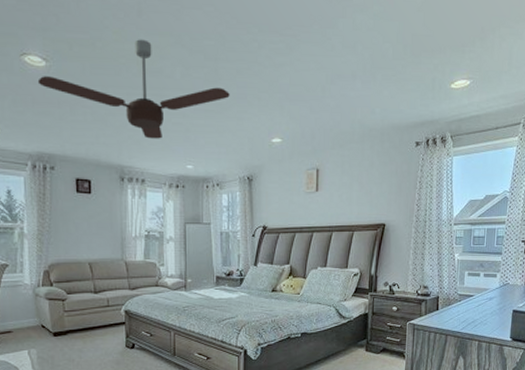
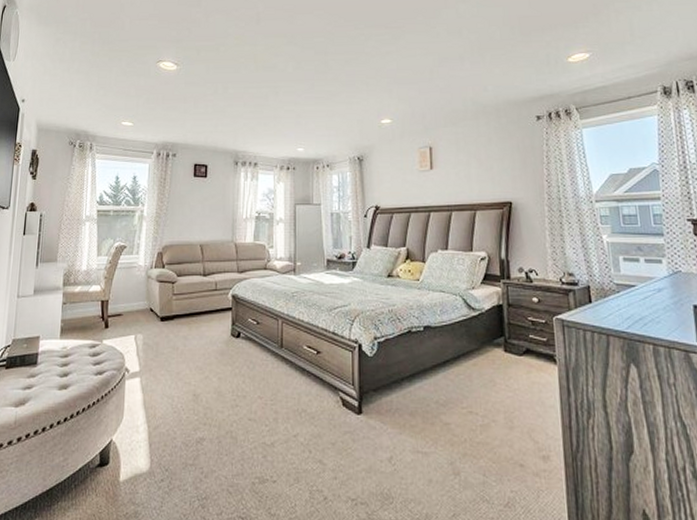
ceiling fan: present [37,39,230,139] -> none [168,42,339,125]

